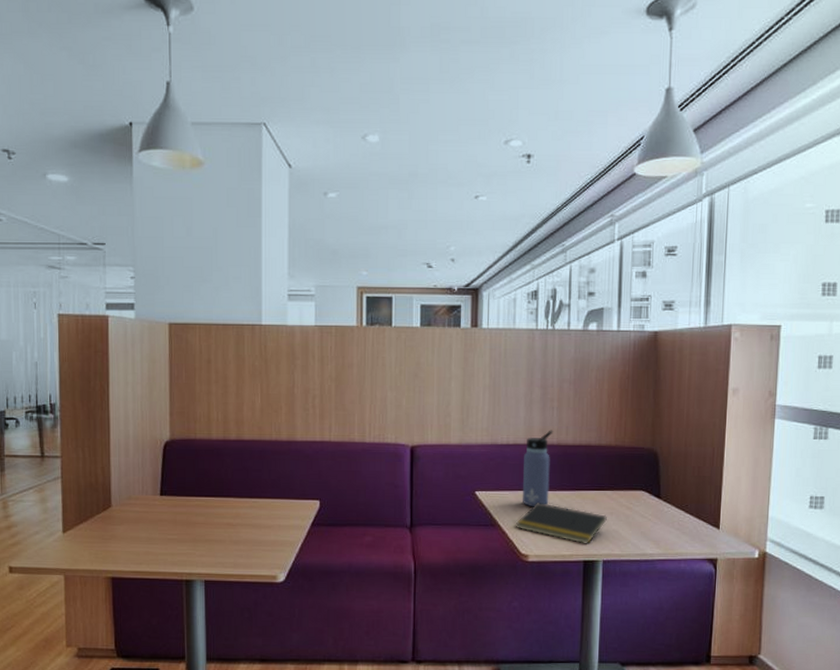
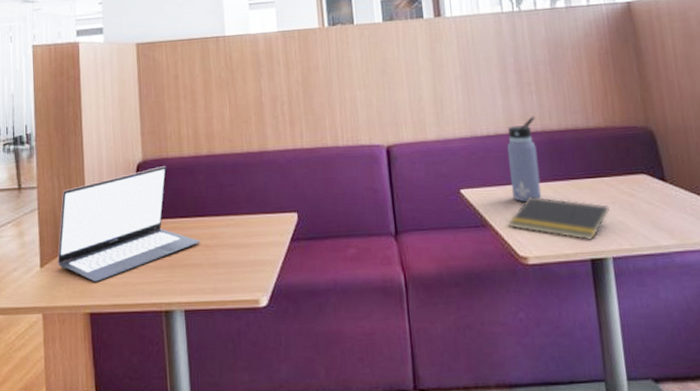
laptop: none [80,447,224,550] -> present [57,166,201,282]

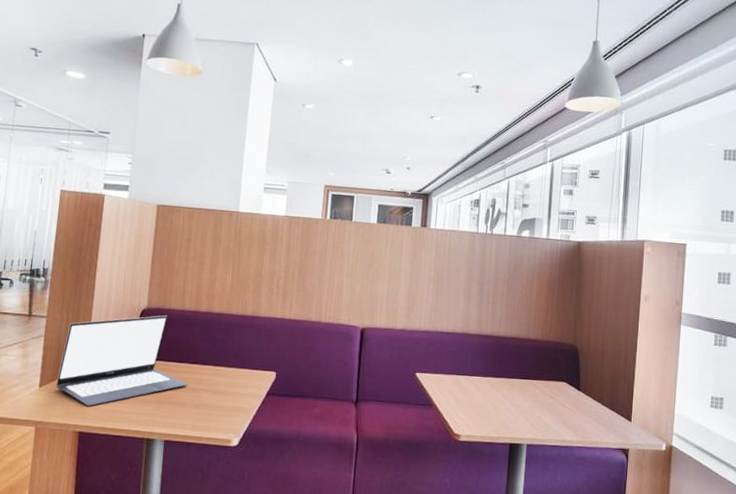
water bottle: present [507,116,542,203] -> none [457,322,488,391]
notepad: present [508,197,610,241] -> none [450,387,532,429]

